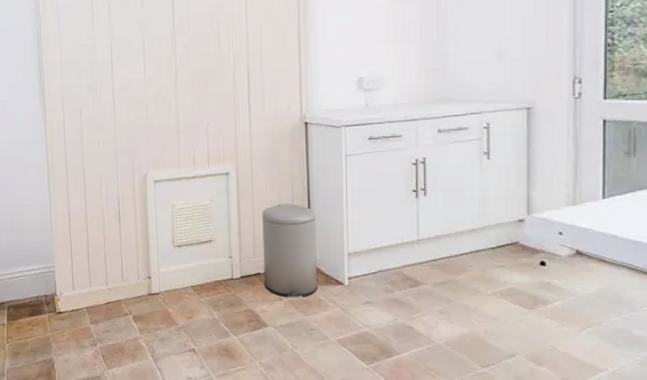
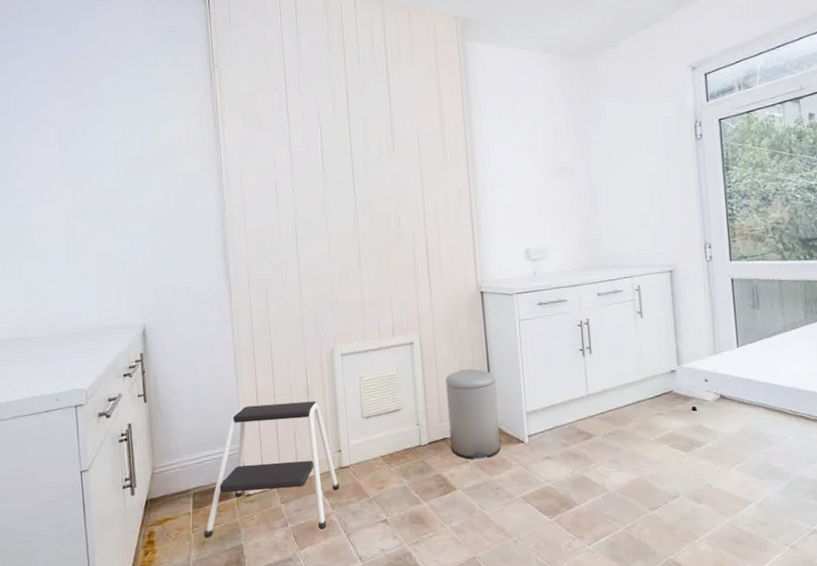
step stool: none [17,226,148,352] -> present [204,401,339,538]

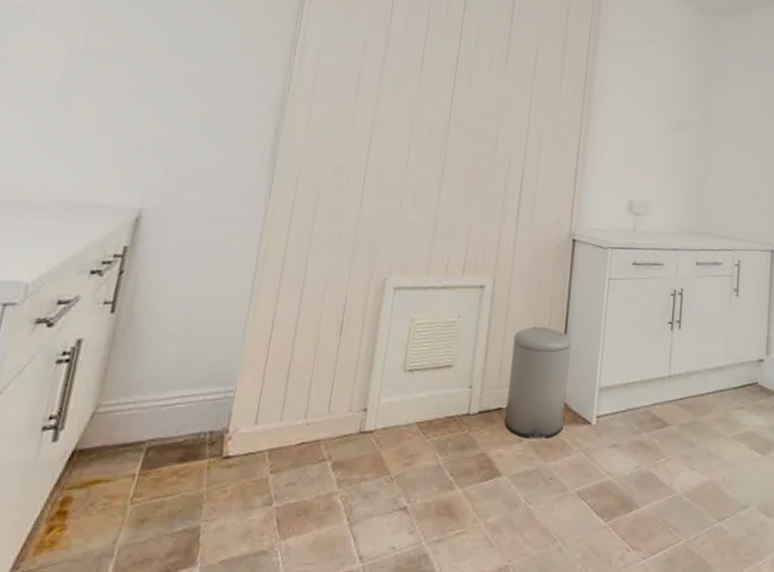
step stool: present [204,401,339,538] -> none [147,336,355,514]

